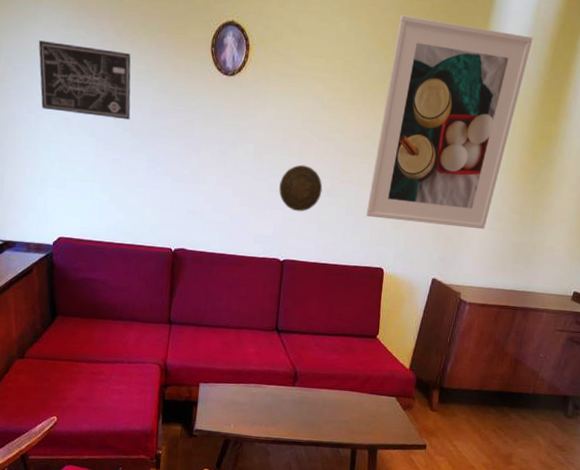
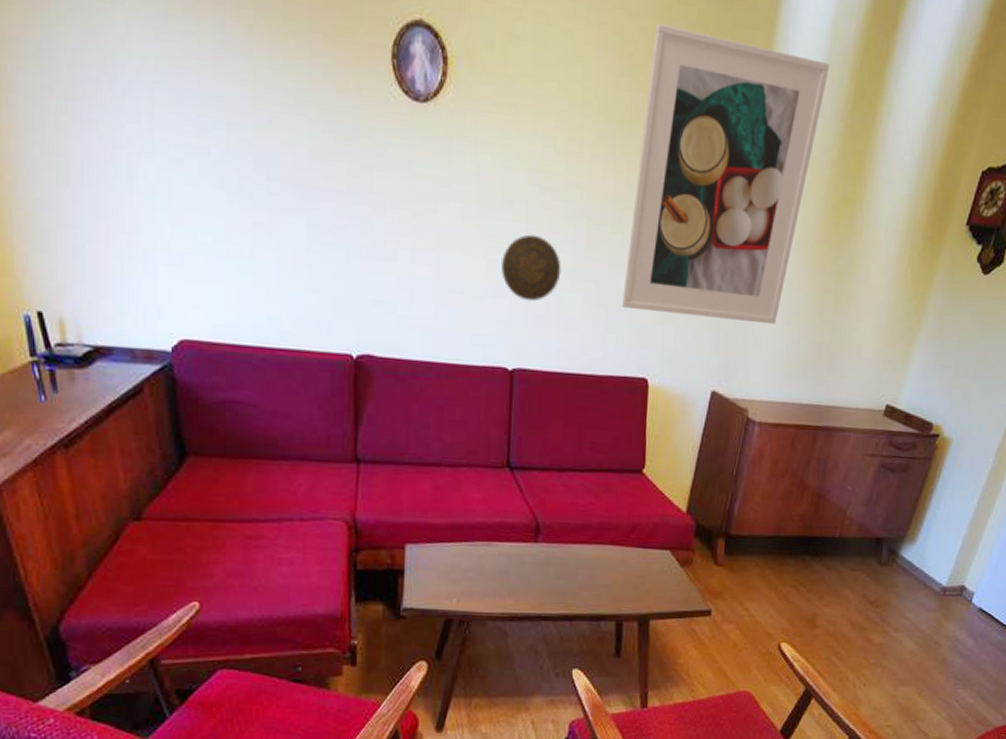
wall art: present [38,40,131,120] -> none [121,36,277,164]

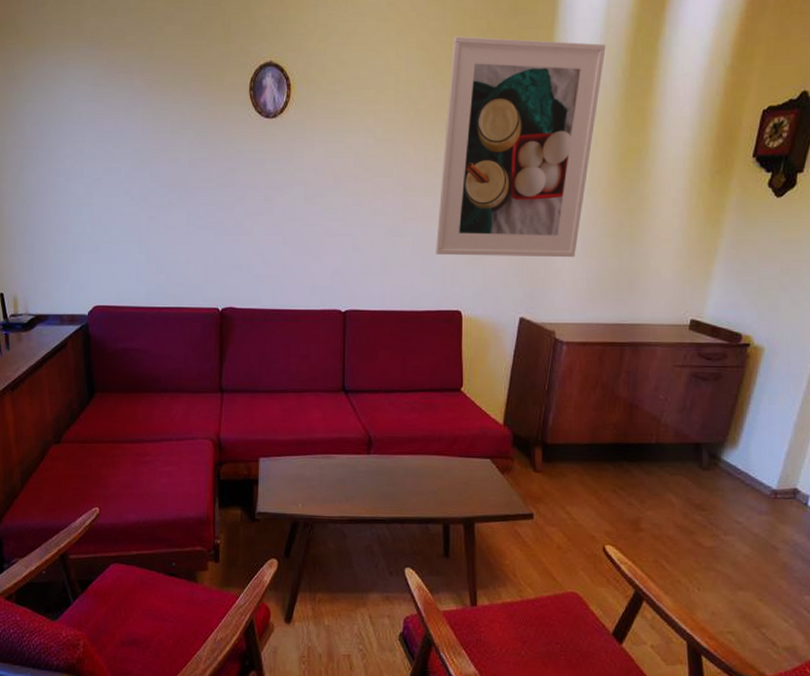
decorative plate: present [501,234,562,302] -> none [334,204,383,256]

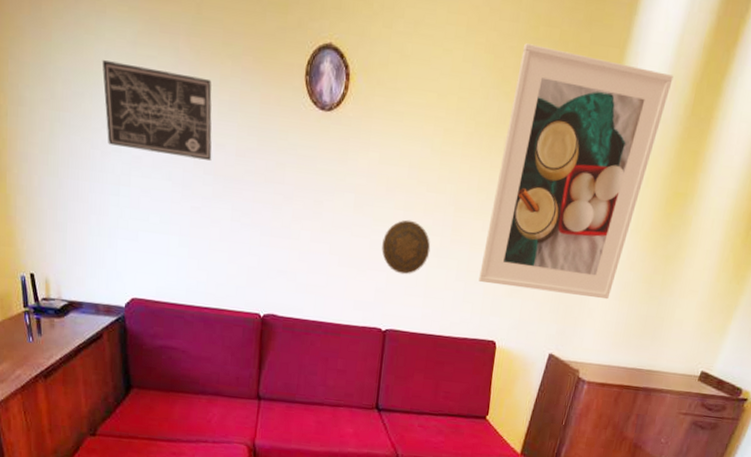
wall art: none [66,102,167,174] -> present [102,60,212,161]
decorative plate: none [334,204,383,256] -> present [381,219,431,275]

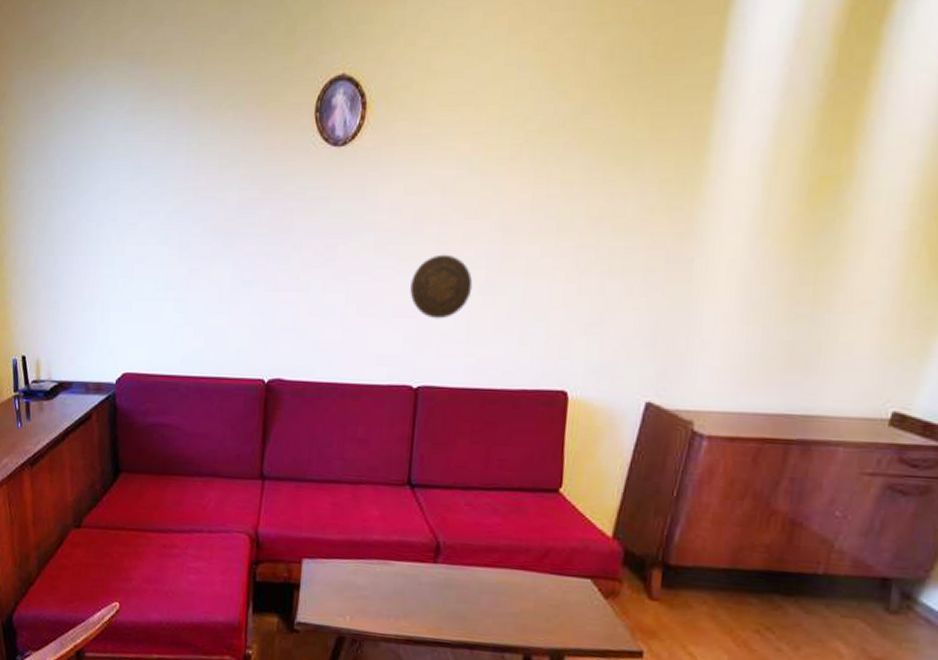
wall art: present [102,60,212,161] -> none [100,132,212,218]
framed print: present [478,43,674,300] -> none [539,30,803,326]

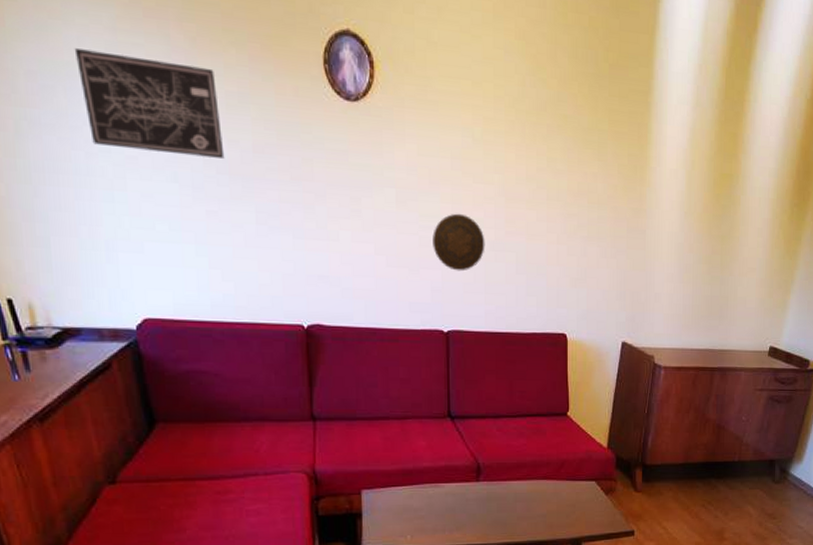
wall art: none [100,132,212,218] -> present [74,48,225,158]

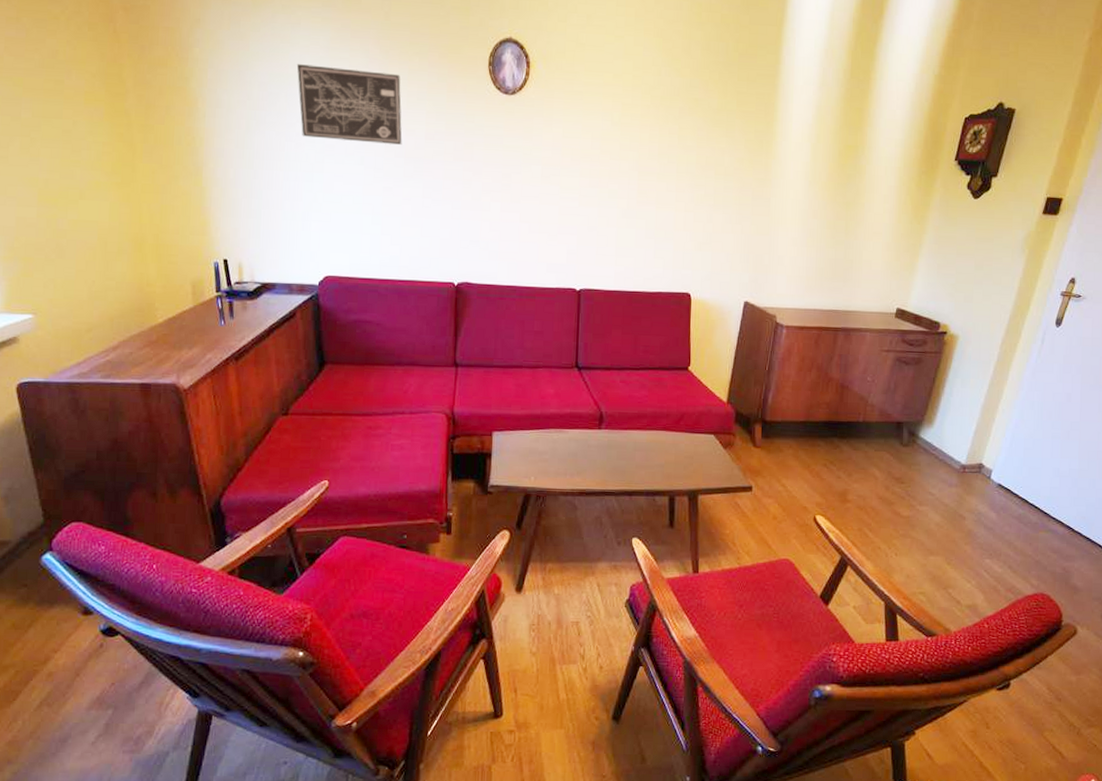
decorative plate: present [432,213,485,271] -> none [571,186,618,236]

